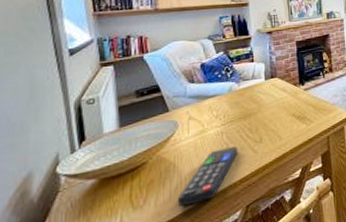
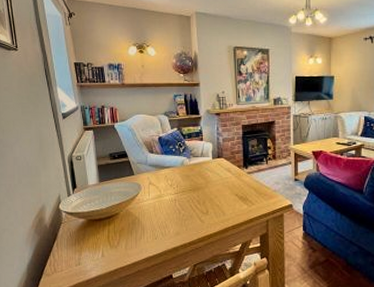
remote control: present [177,146,239,207] -> none [141,213,188,253]

